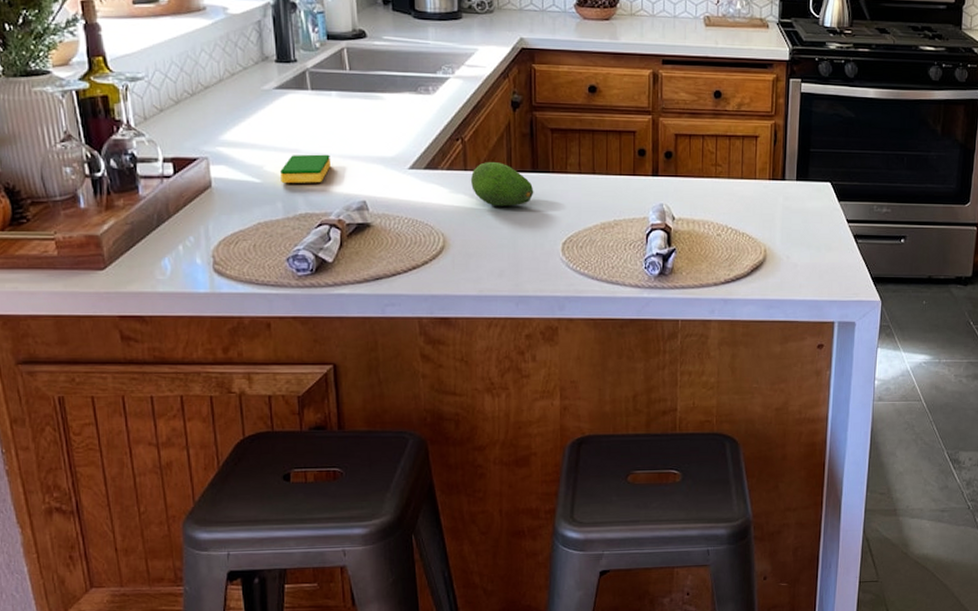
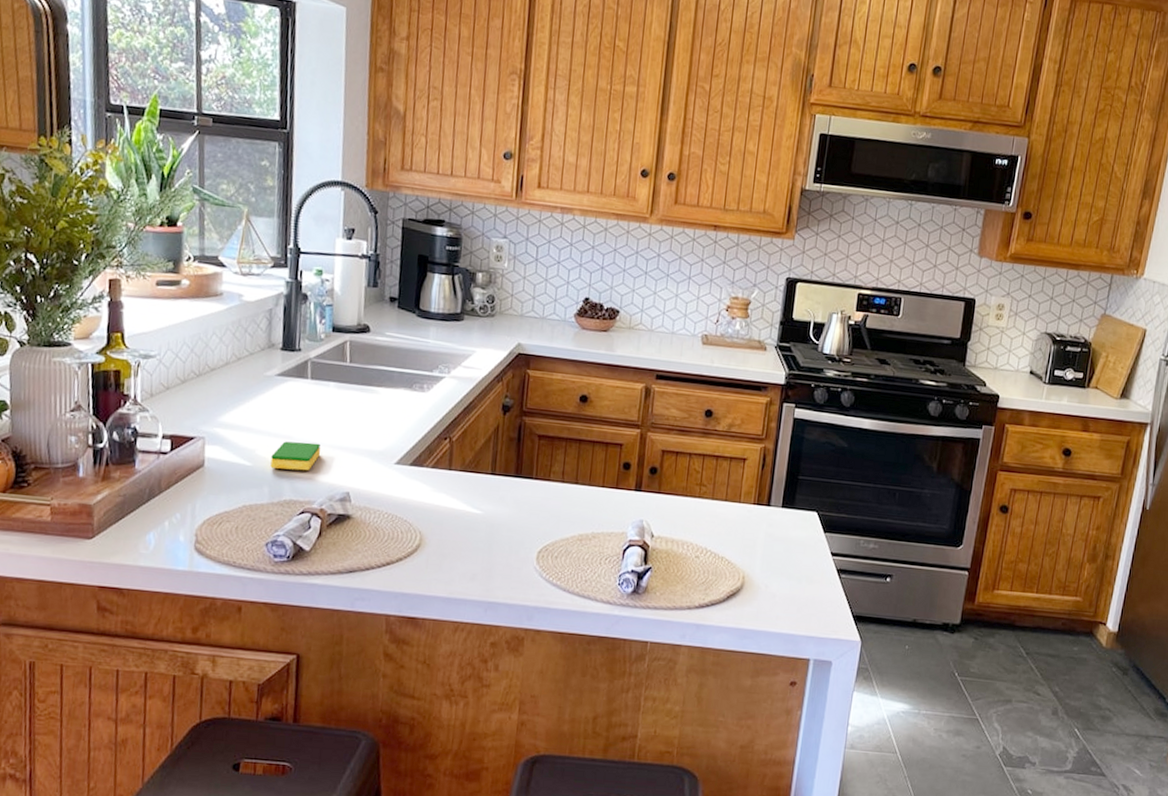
fruit: present [470,161,534,206] -> none [453,463,515,510]

